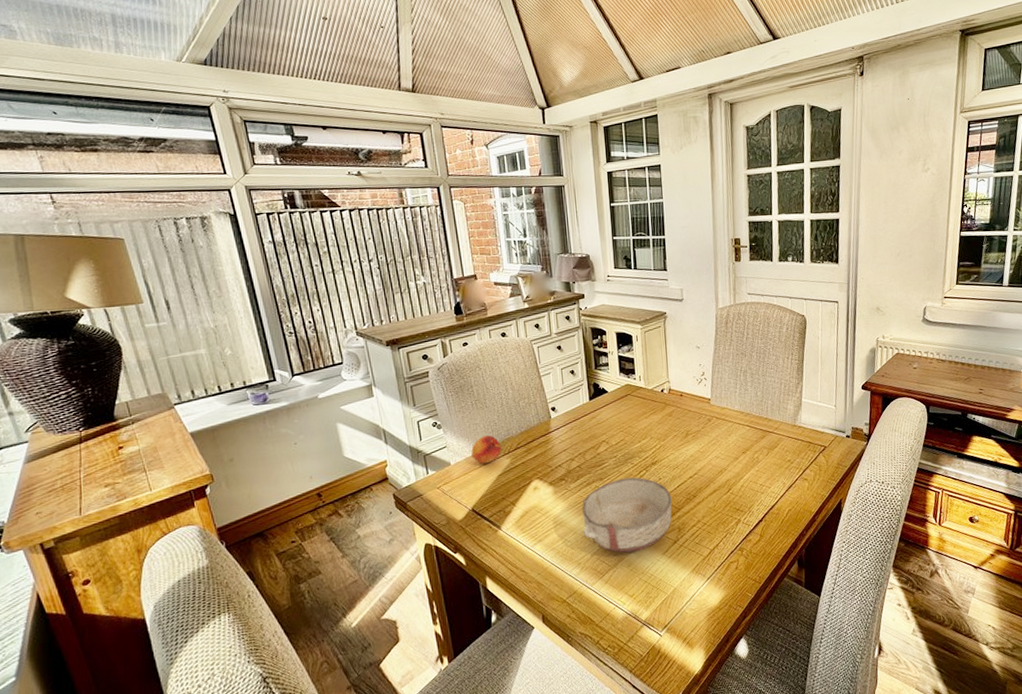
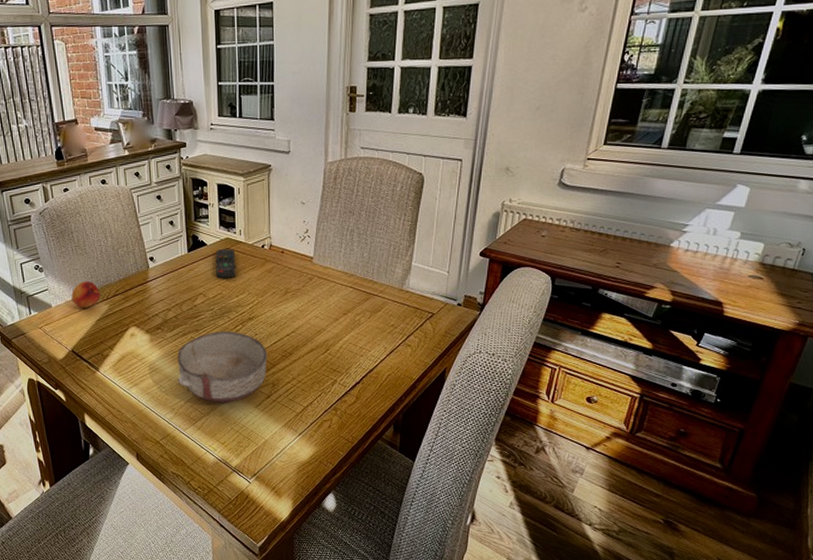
remote control: none [617,395,638,425] -> present [215,249,237,278]

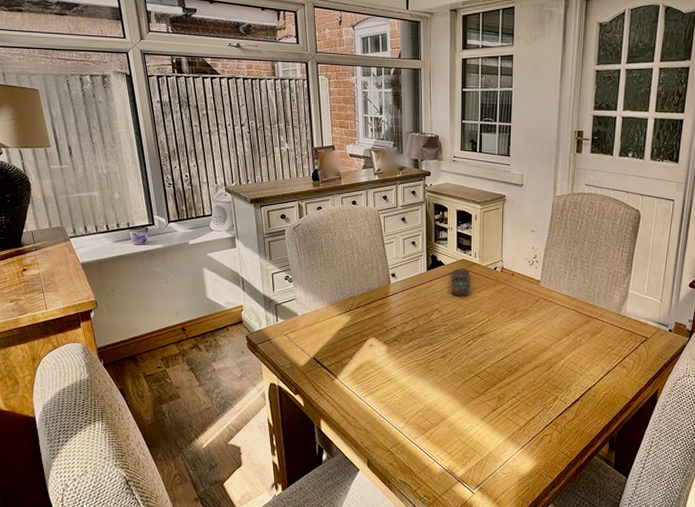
fruit: present [71,281,101,308] -> none [317,293,344,318]
ceramic bowl: present [177,331,267,403] -> none [410,345,495,414]

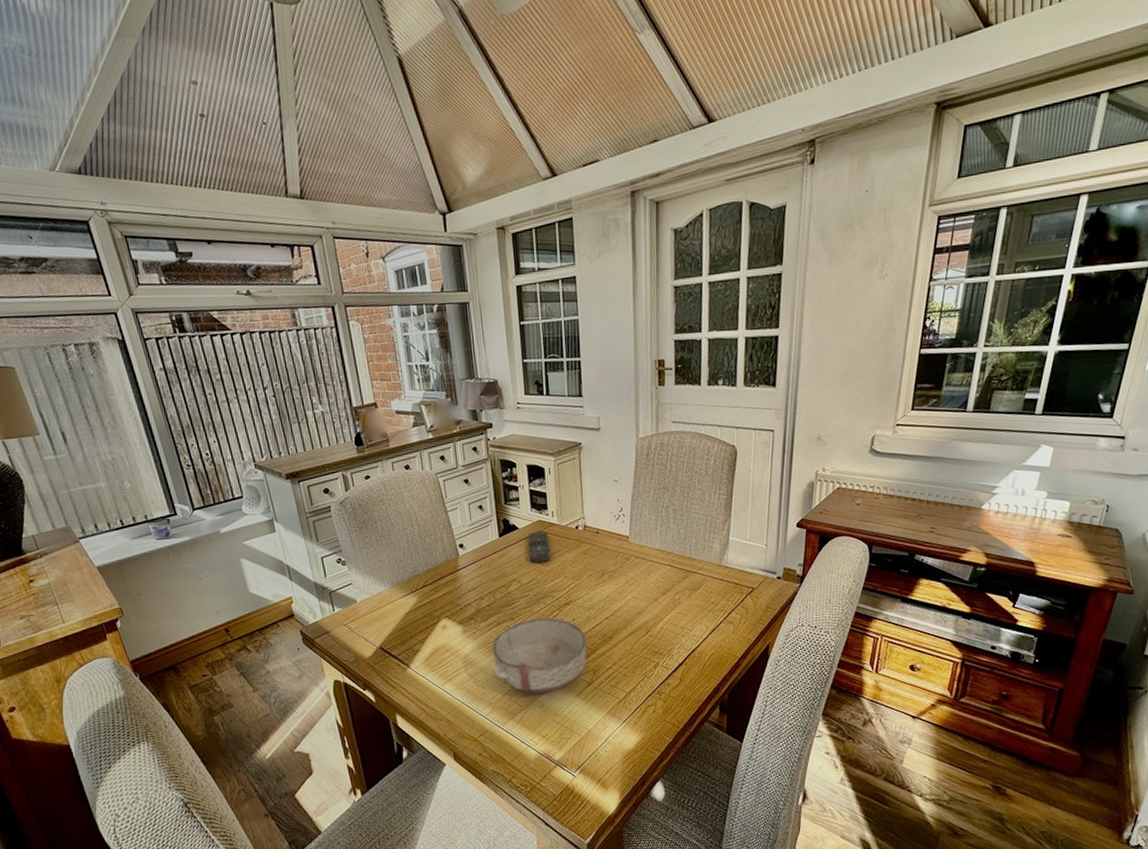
ceramic bowl: none [410,345,495,414] -> present [492,617,587,694]

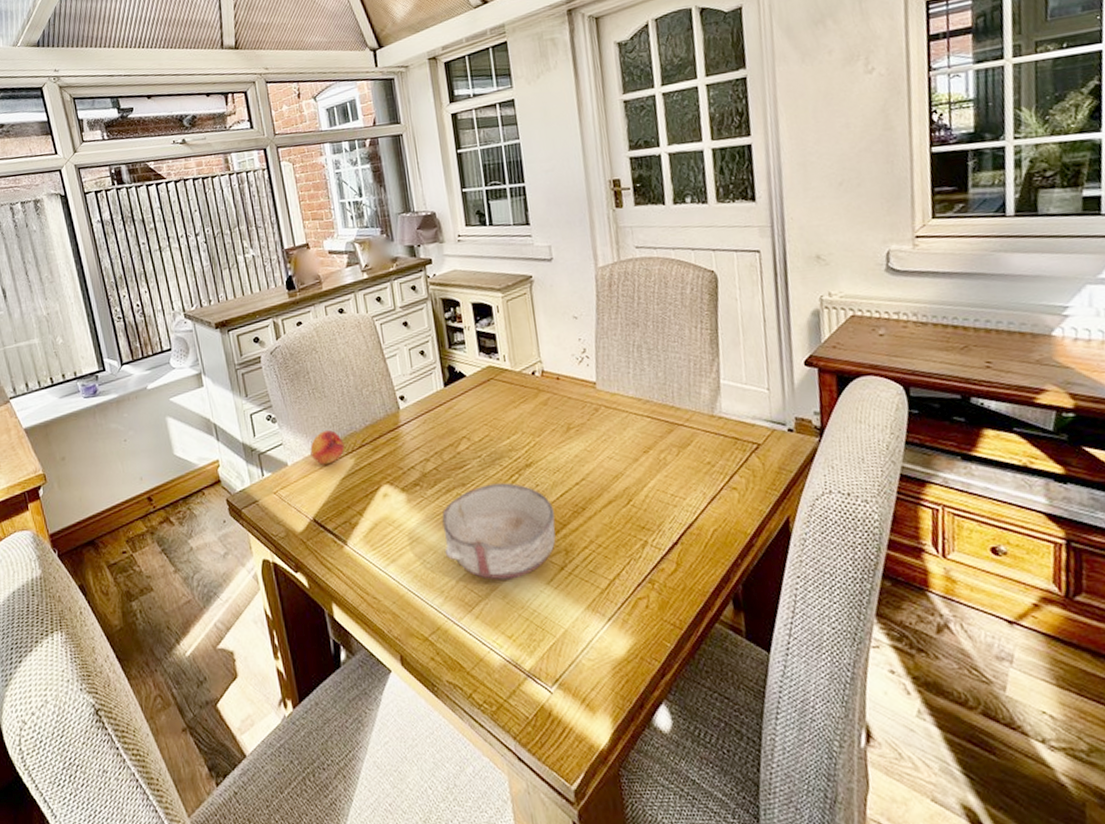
fruit: none [377,572,409,602] -> present [310,430,345,465]
remote control: present [528,531,551,563] -> none [478,379,505,416]

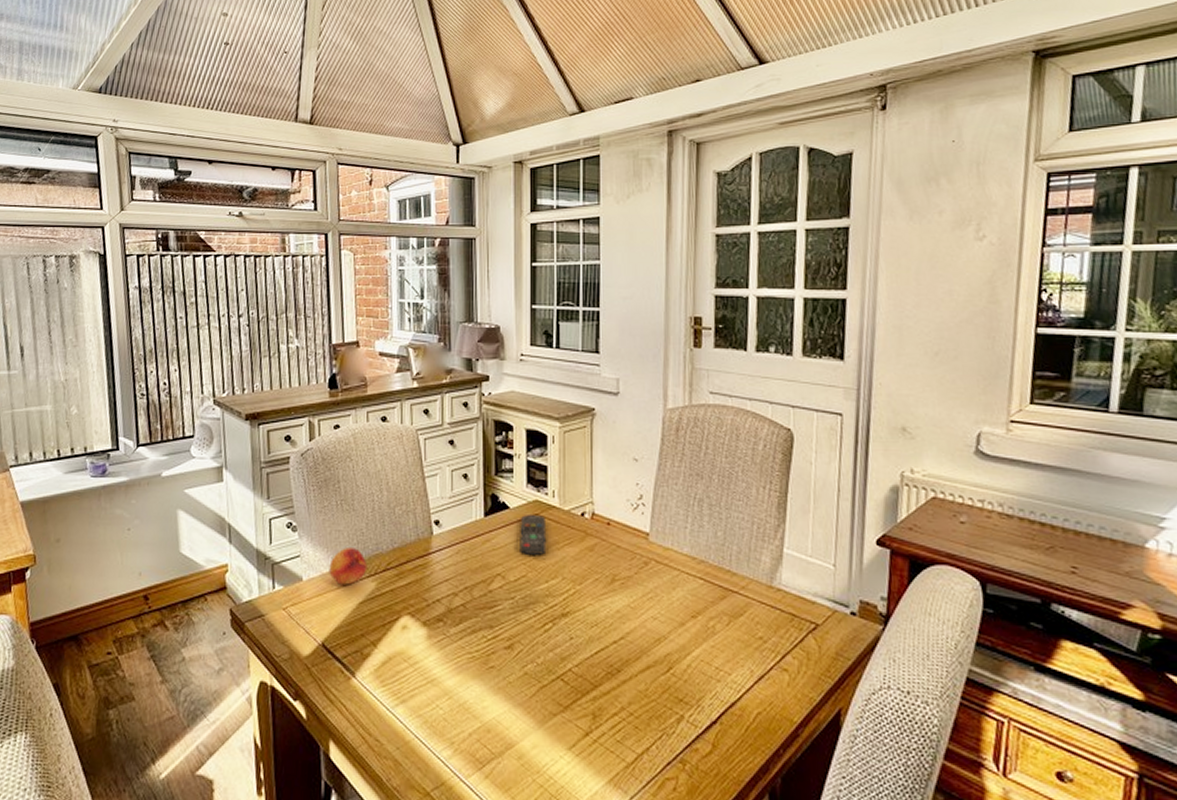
ceramic bowl: present [442,483,556,580] -> none [461,630,586,739]
remote control: none [478,379,505,416] -> present [520,515,547,555]

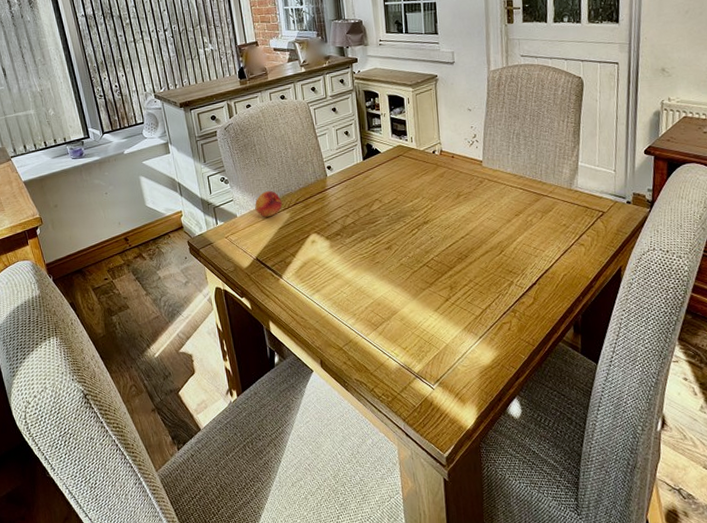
remote control: present [520,515,547,555] -> none [389,155,410,184]

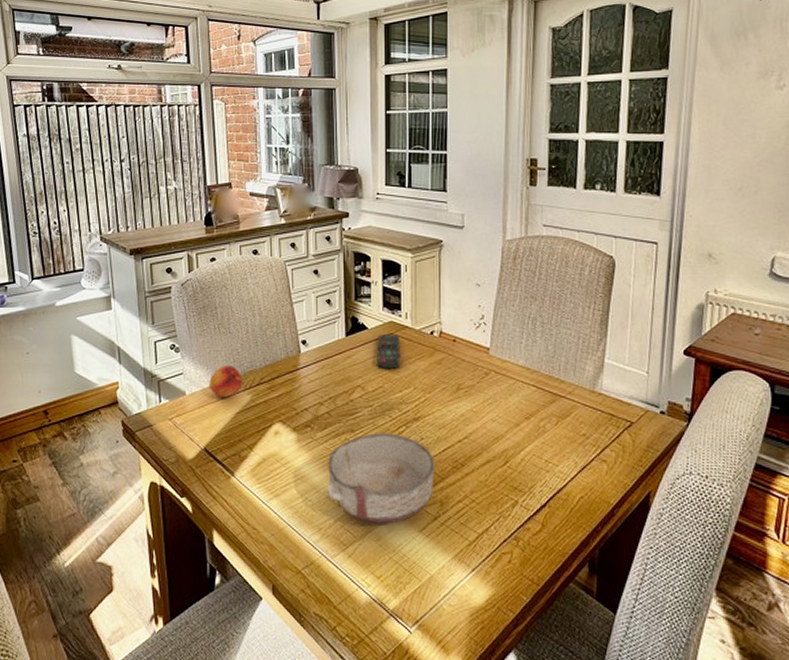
ceramic bowl: none [357,235,444,307] -> present [327,433,434,524]
remote control: none [389,155,410,184] -> present [377,334,401,368]

